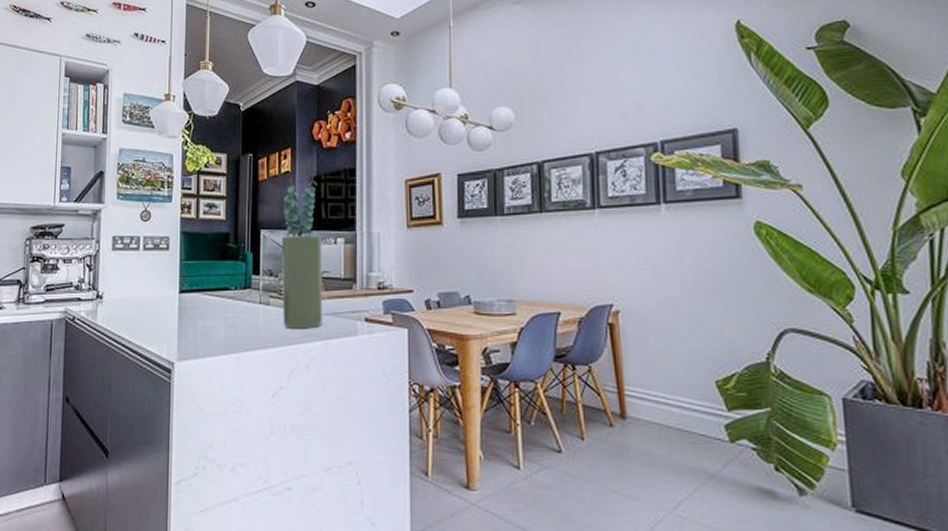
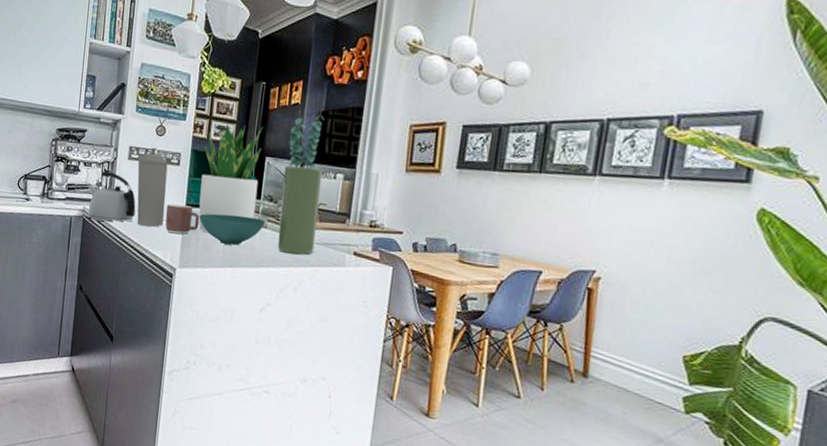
kettle: none [67,265,124,322] -> present [86,170,136,222]
canister: none [123,234,157,320] -> present [137,147,168,227]
mug: none [158,292,196,324] -> present [165,203,200,234]
planter: none [193,199,256,319] -> present [199,125,264,233]
bowl: none [195,295,267,328] -> present [199,213,265,246]

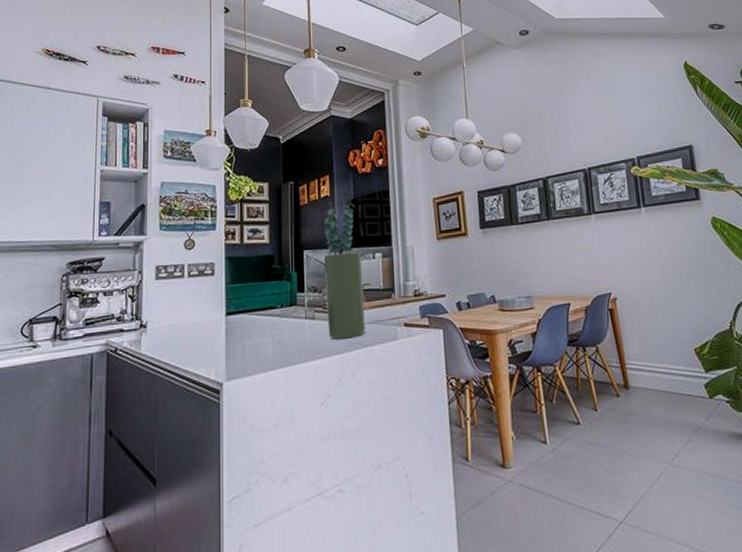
kettle: present [86,170,136,222] -> none [108,296,169,353]
canister: present [137,147,168,227] -> none [167,262,203,346]
mug: present [165,203,200,234] -> none [204,314,243,347]
planter: present [199,125,264,233] -> none [238,223,301,338]
bowl: present [199,213,265,246] -> none [242,311,312,345]

